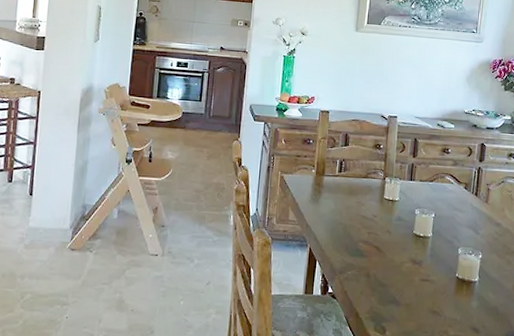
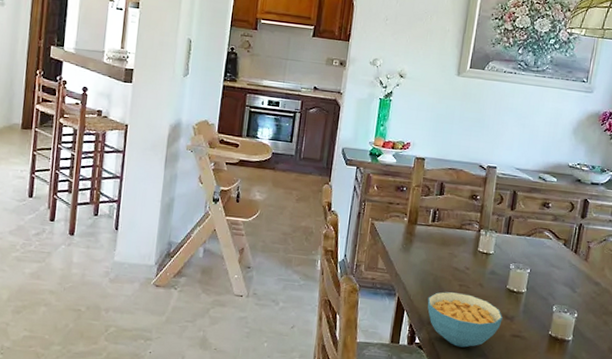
cereal bowl: none [338,239,411,295] -> present [427,291,503,348]

